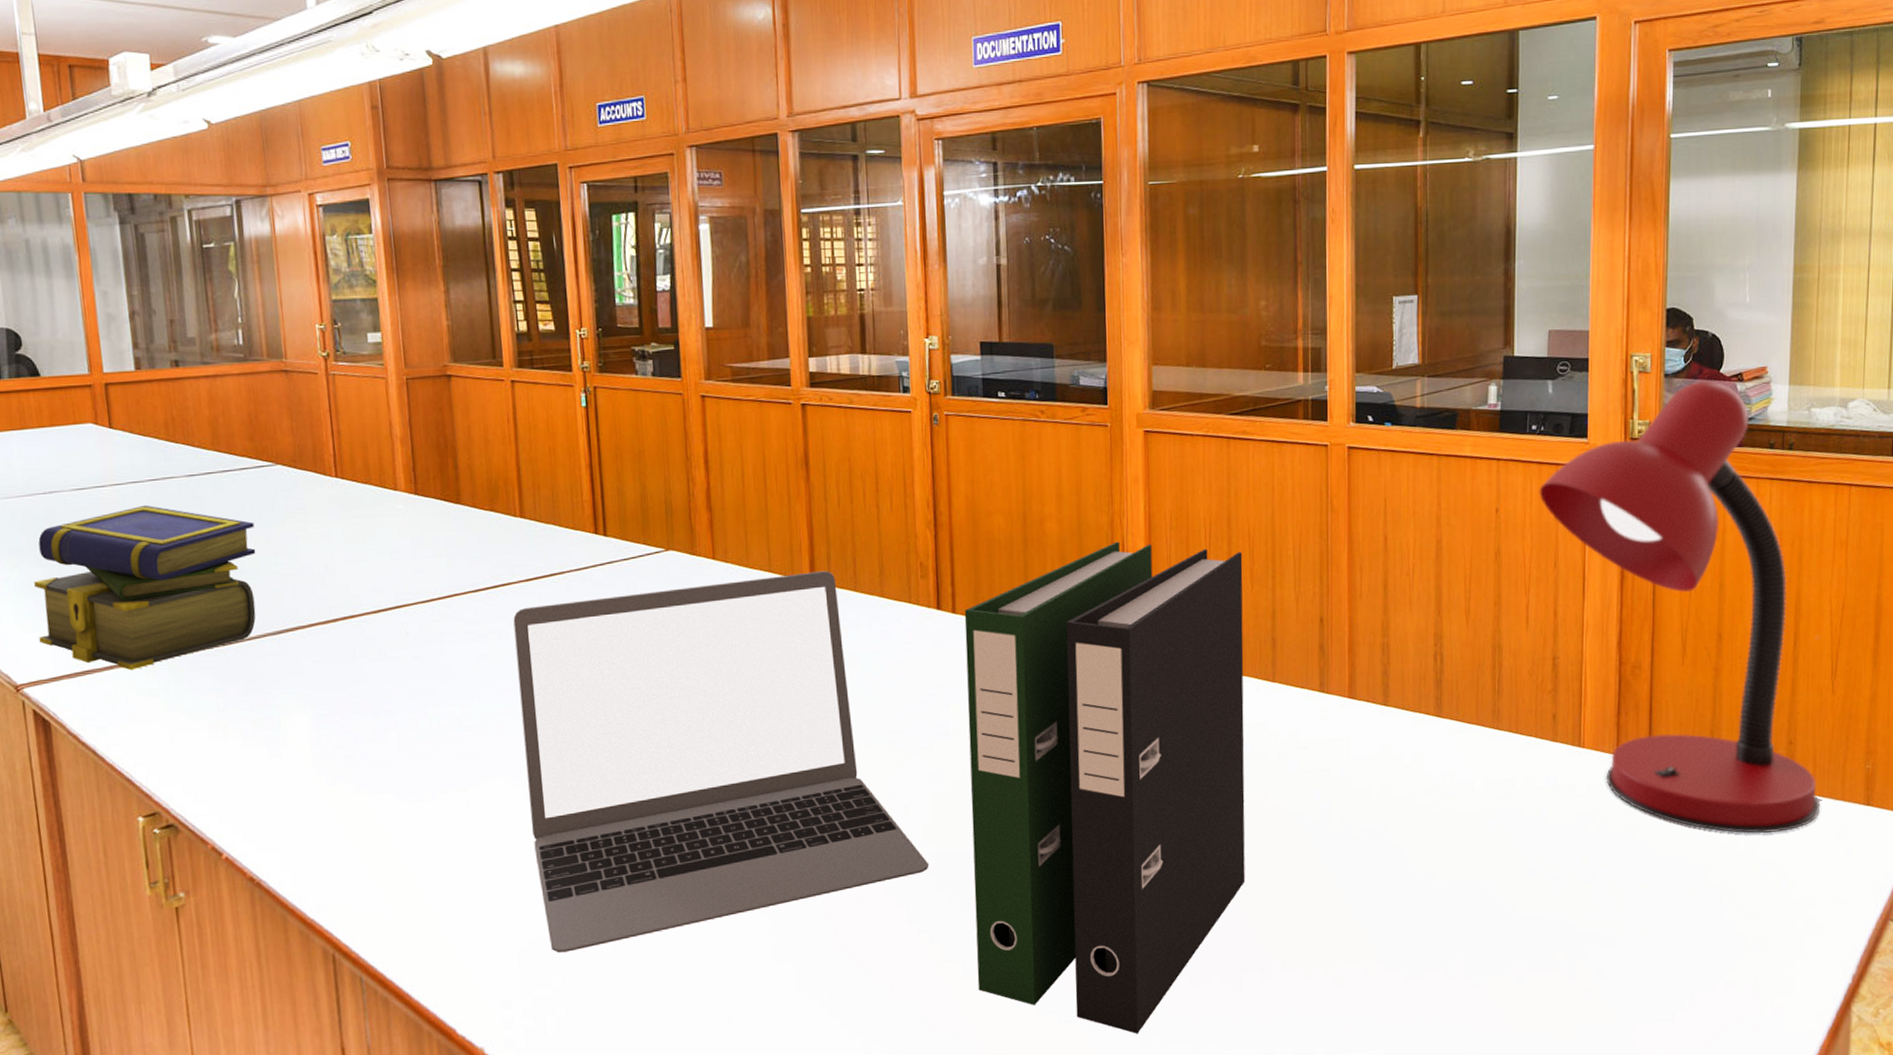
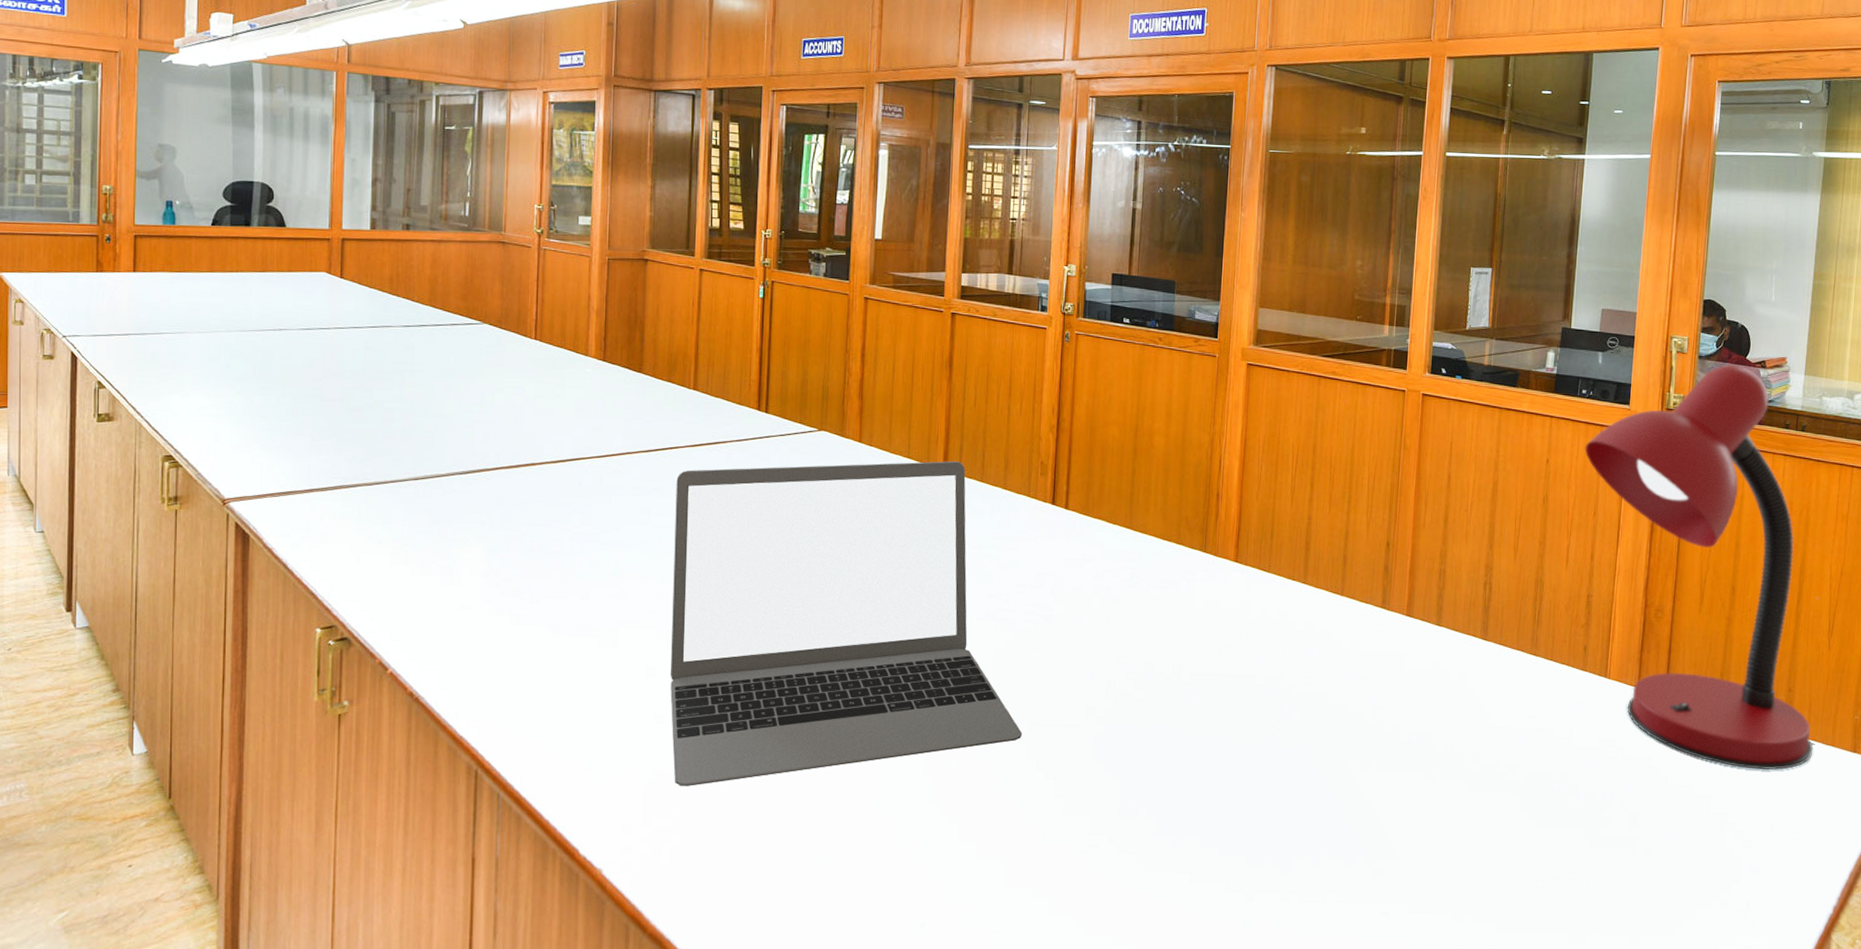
stack of books: present [34,504,256,671] -> none [250,348,457,495]
binder: present [964,541,1245,1034] -> none [1055,458,1324,906]

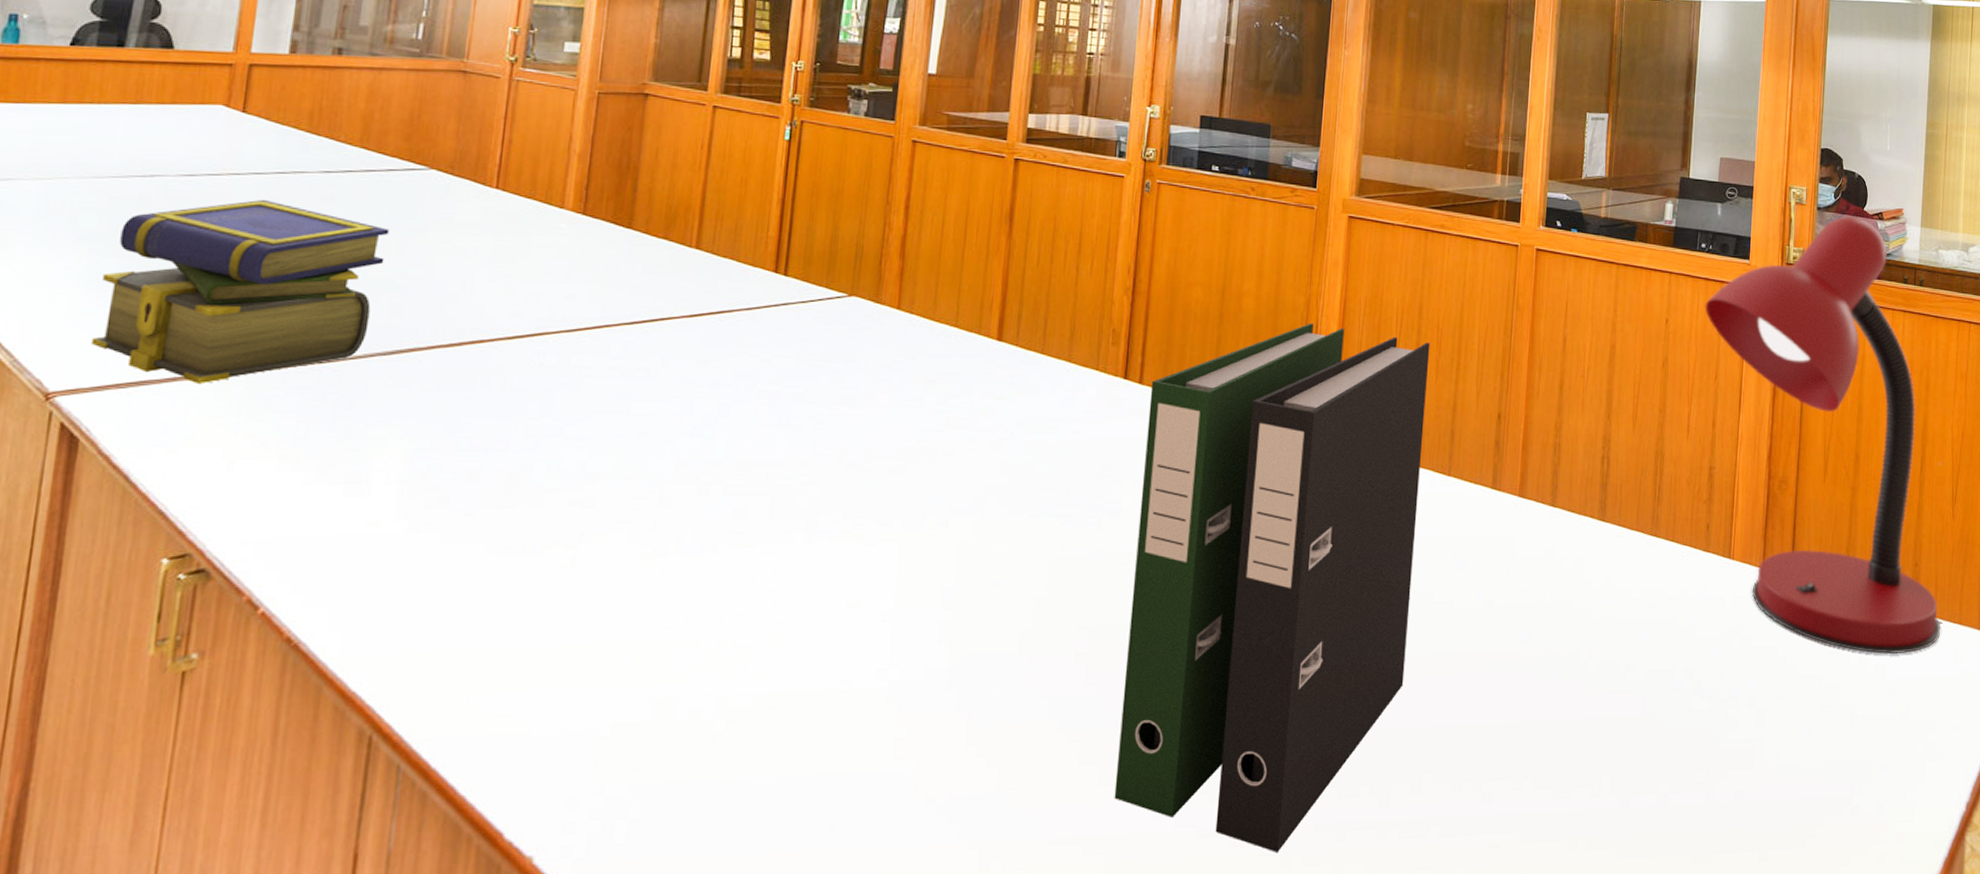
stack of books: none [250,348,457,495] -> present [91,199,389,385]
laptop: present [670,461,1023,786] -> none [638,330,1080,742]
binder: none [1055,458,1324,906] -> present [1114,323,1430,852]

